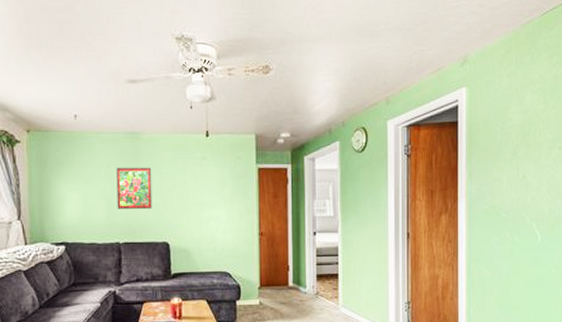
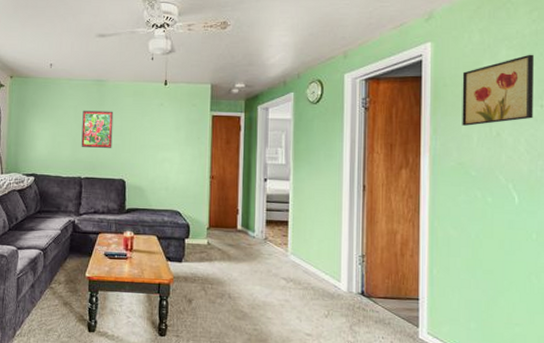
wall art: none [493,98,554,170] -> present [462,54,534,126]

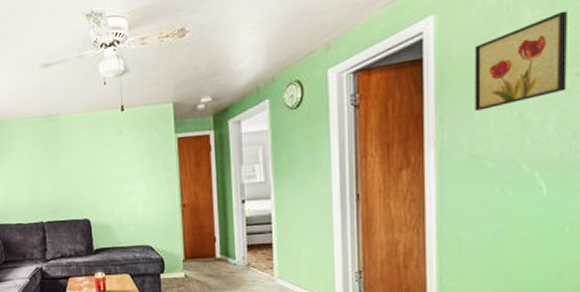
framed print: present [81,110,114,148] -> none [36,147,72,190]

